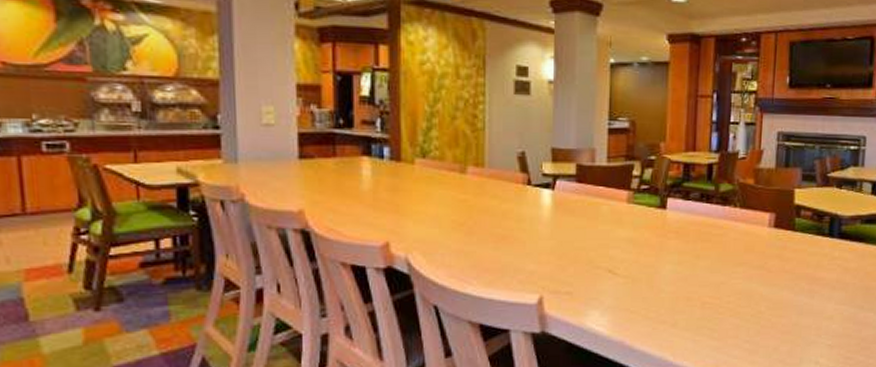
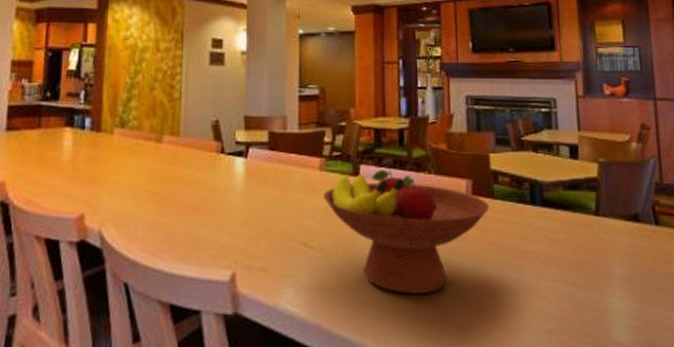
fruit bowl: none [629,203,789,316] -> present [322,170,489,295]

